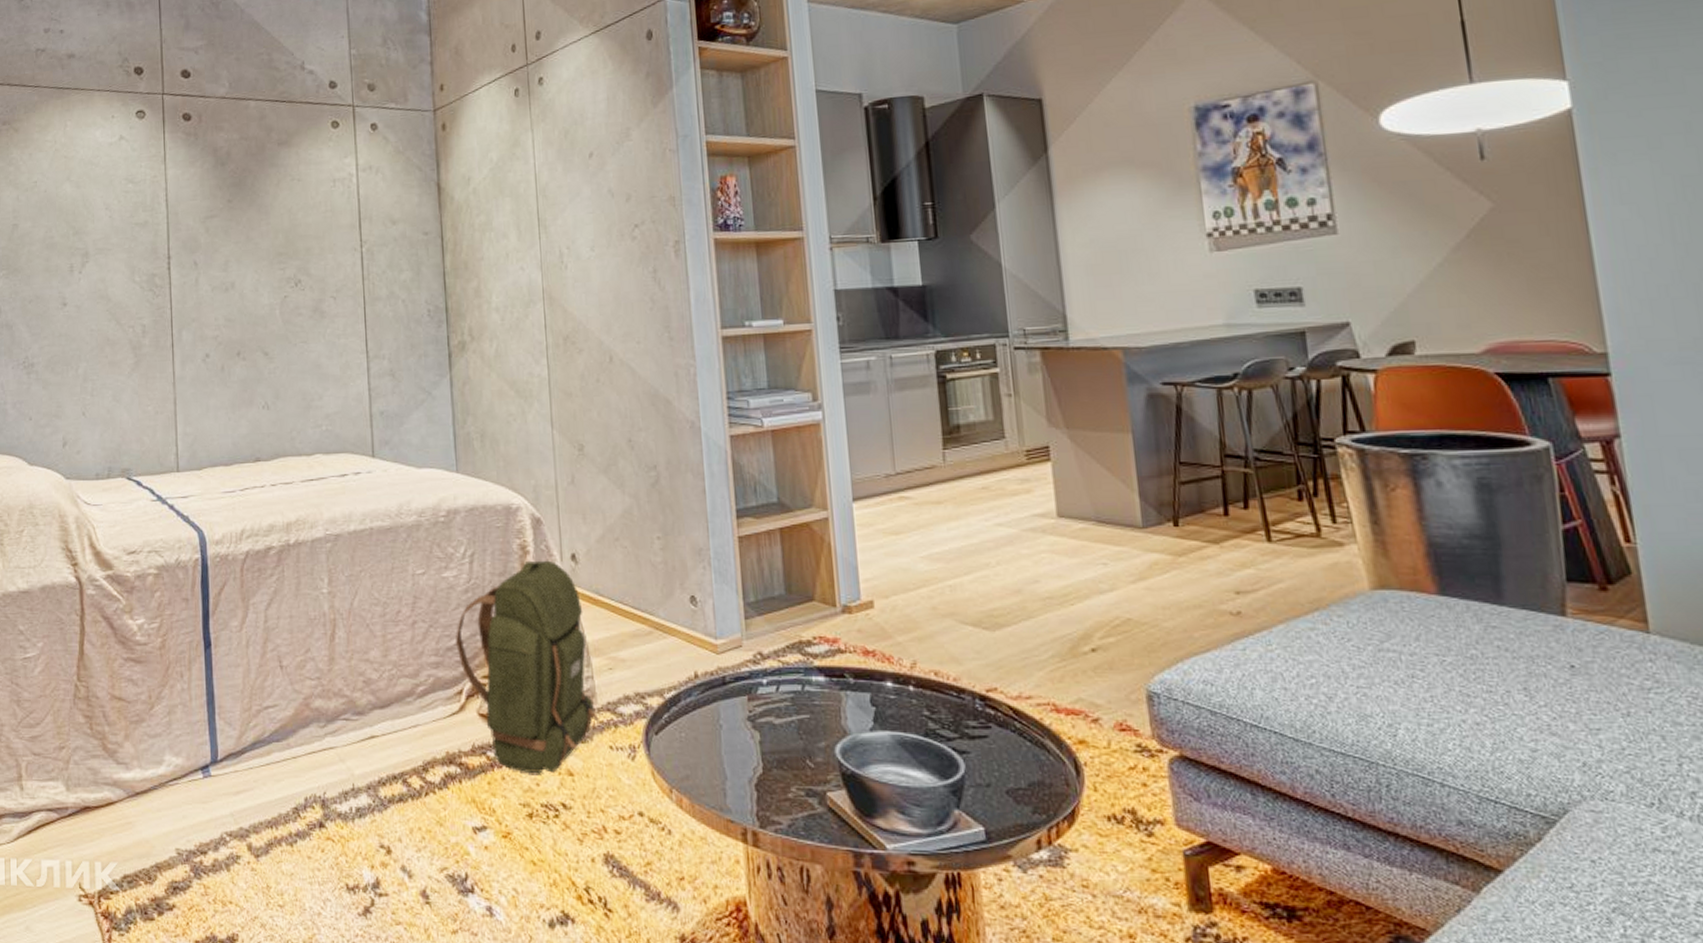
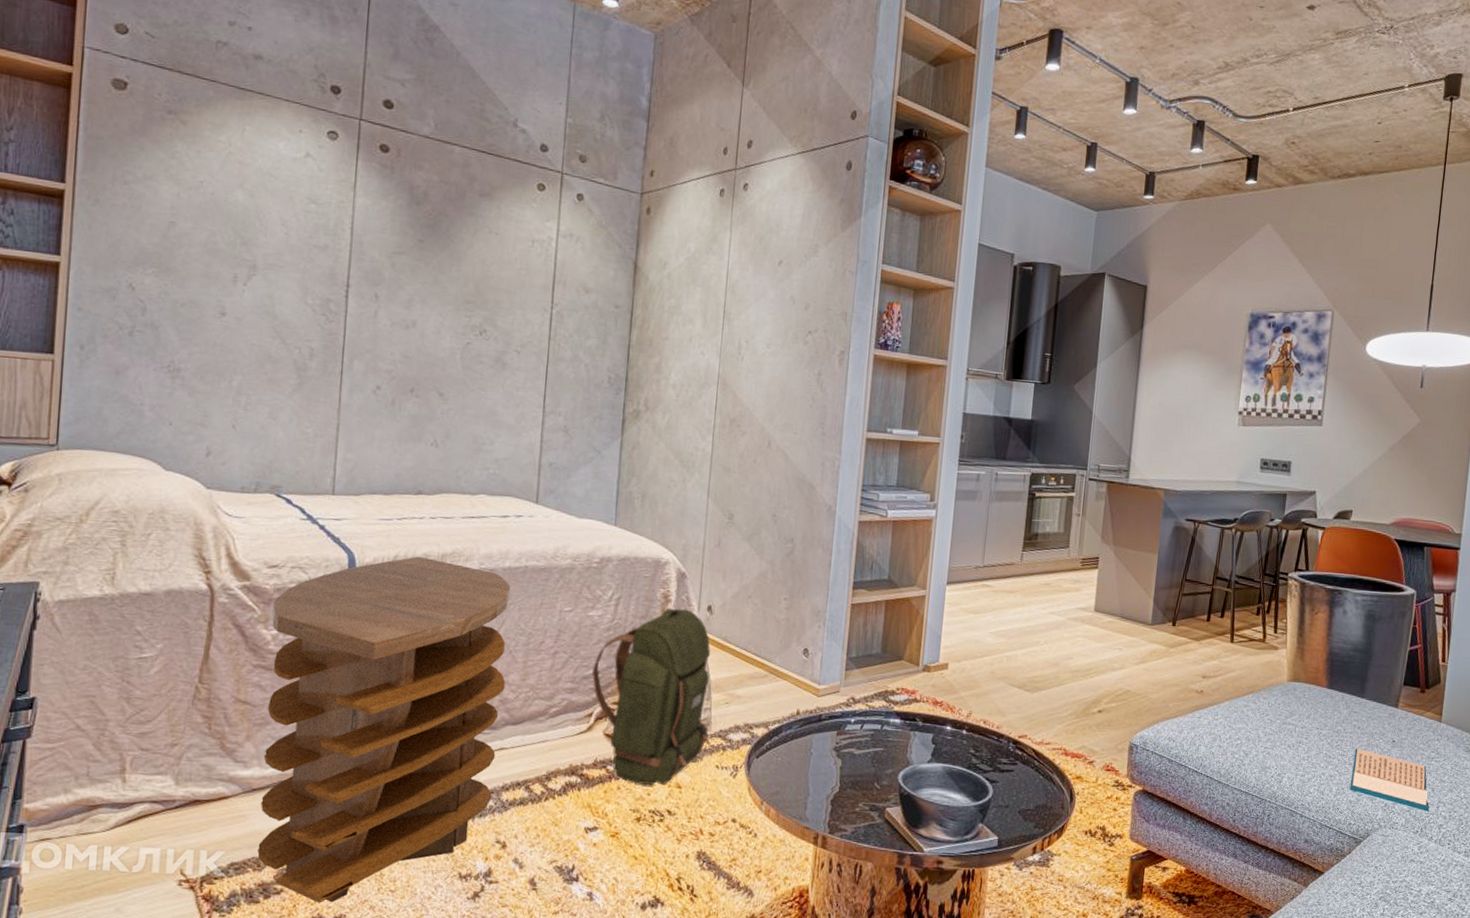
side table: none [136,528,369,921] -> present [257,556,511,903]
hardback book: none [1508,681,1666,772] -> present [1349,748,1430,812]

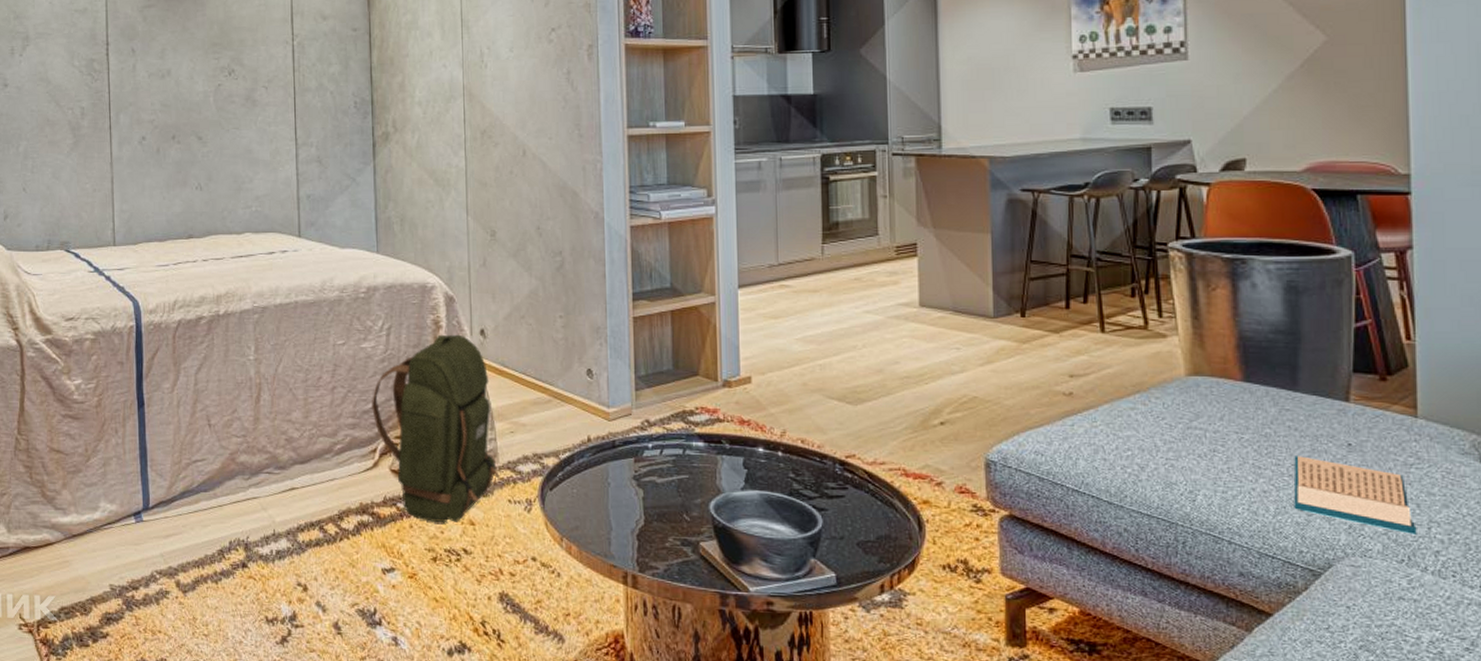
side table: present [257,556,511,903] -> none [74,299,289,647]

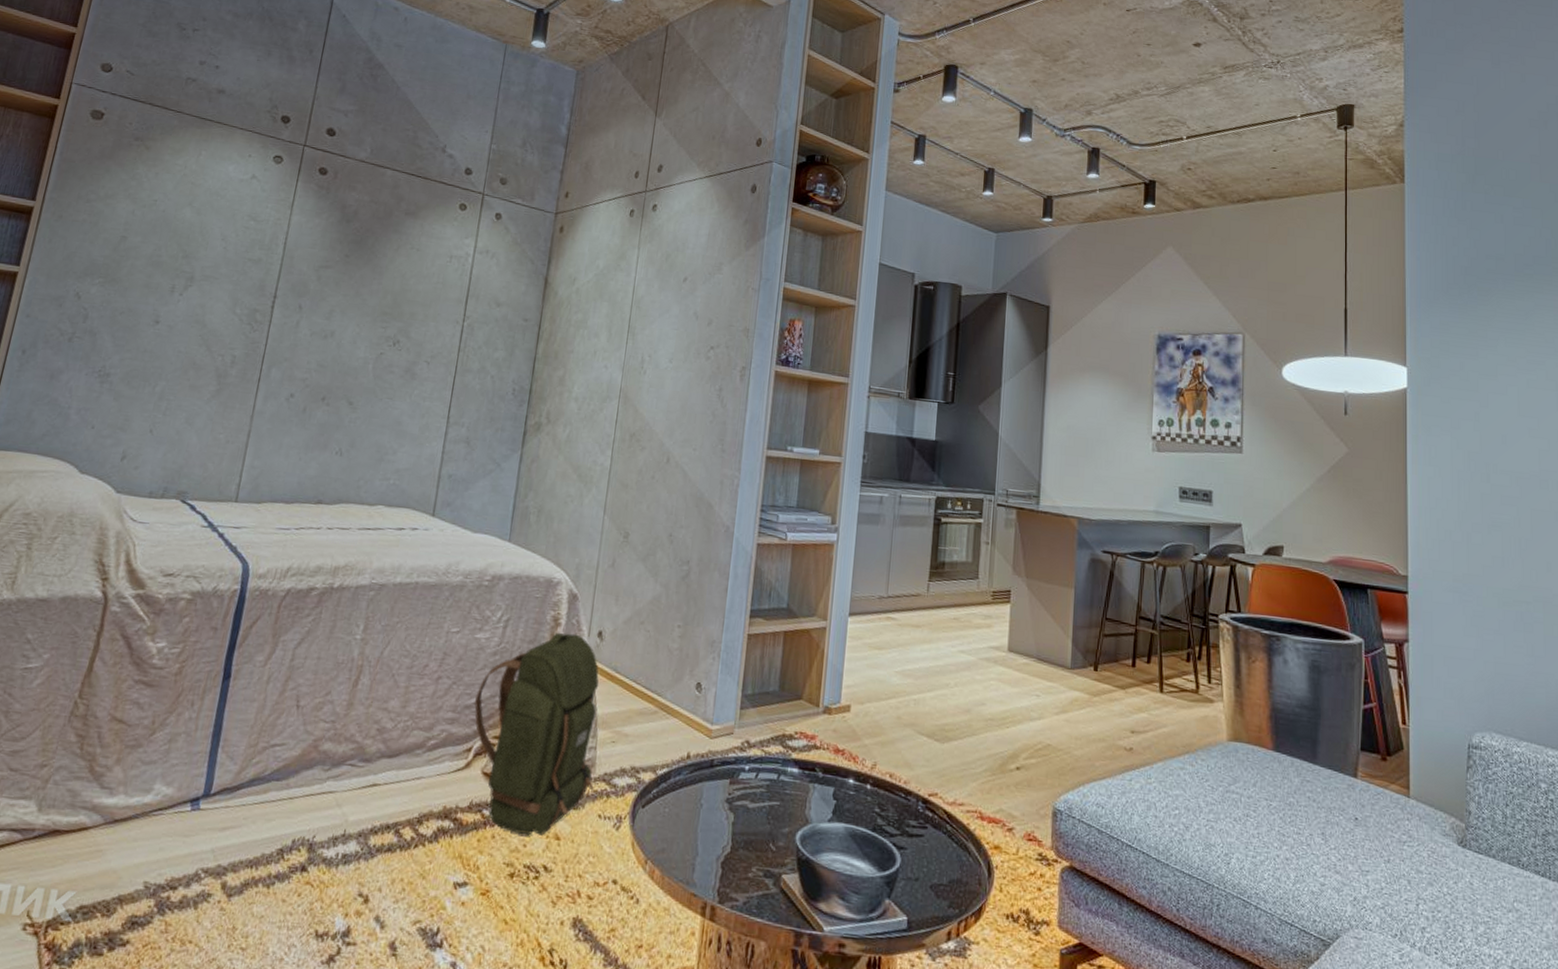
hardback book: present [1294,456,1417,535] -> none [1310,826,1408,910]

